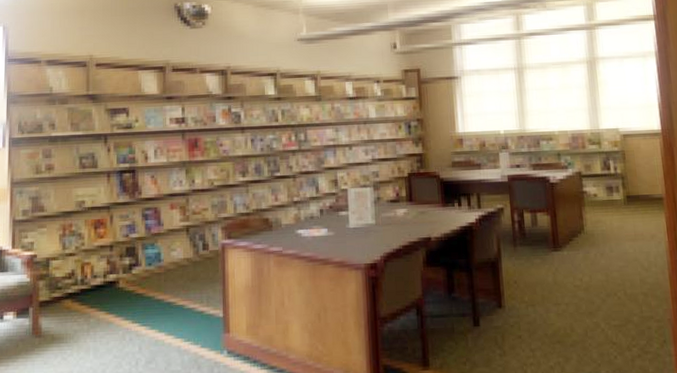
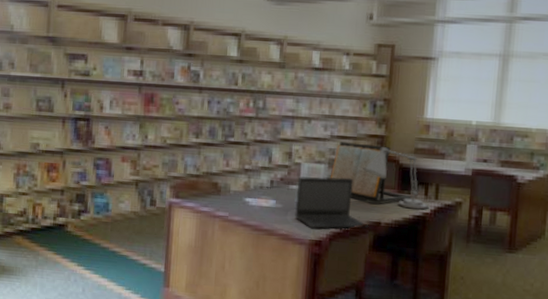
laptop: none [346,198,420,253] -> present [295,176,369,230]
book stand: none [377,163,456,220] -> present [331,142,412,204]
desk lamp: none [406,164,474,221] -> present [363,147,429,210]

